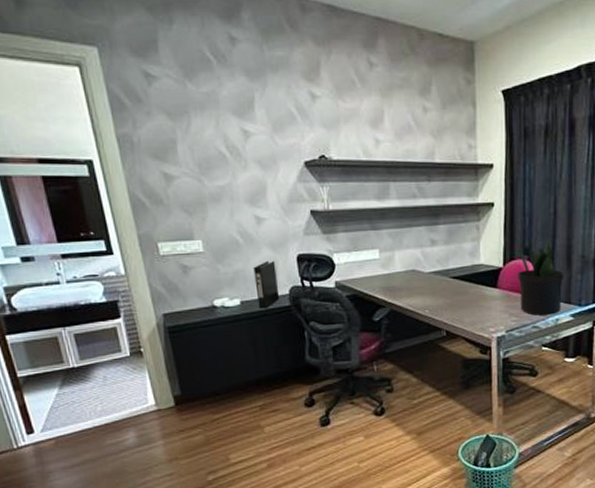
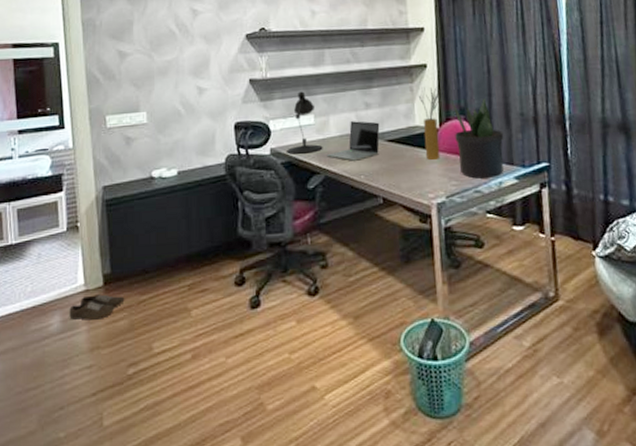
shoe: none [143,413,198,436] -> present [69,294,125,320]
binder: present [253,260,280,309] -> none [192,129,216,179]
desk lamp: none [352,225,388,288] -> present [287,91,323,154]
laptop: none [391,257,445,296] -> present [326,121,380,161]
vase: none [484,225,510,297] -> present [418,86,444,160]

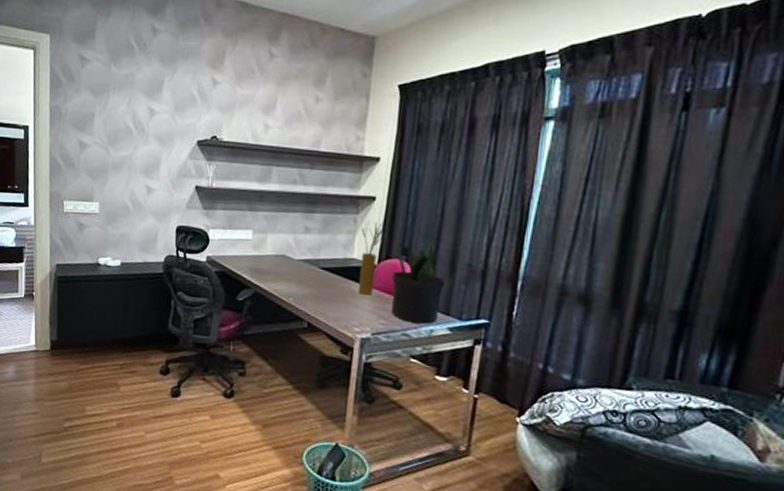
shoe: present [69,294,125,320] -> none [21,355,67,377]
desk lamp: present [287,91,323,154] -> none [222,205,257,268]
laptop: present [326,121,380,161] -> none [259,243,317,283]

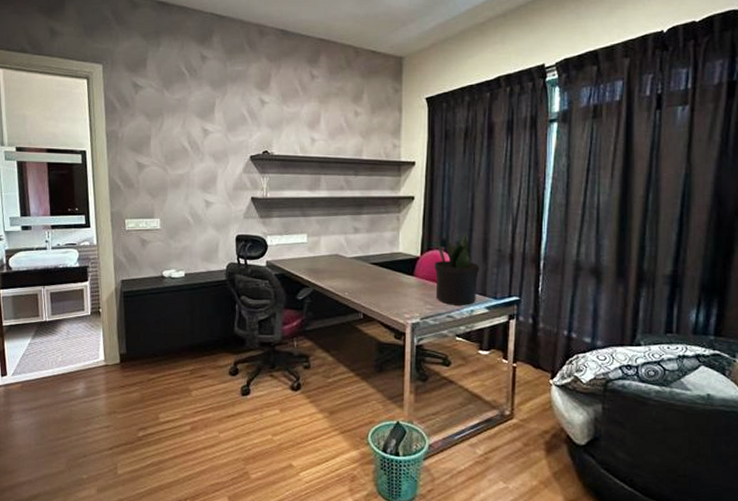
vase: present [358,219,390,295] -> none [403,217,429,284]

